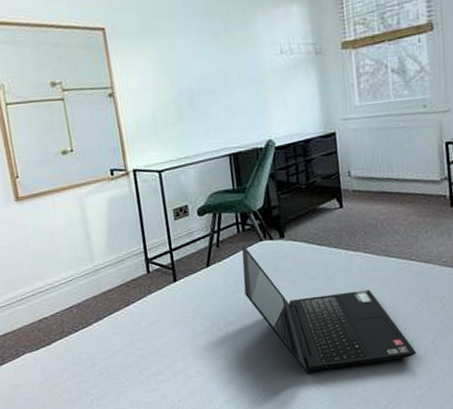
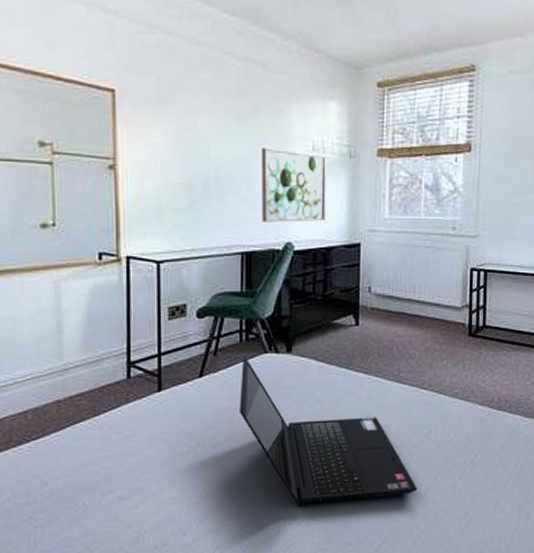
wall art: none [235,56,300,125] -> present [262,148,326,222]

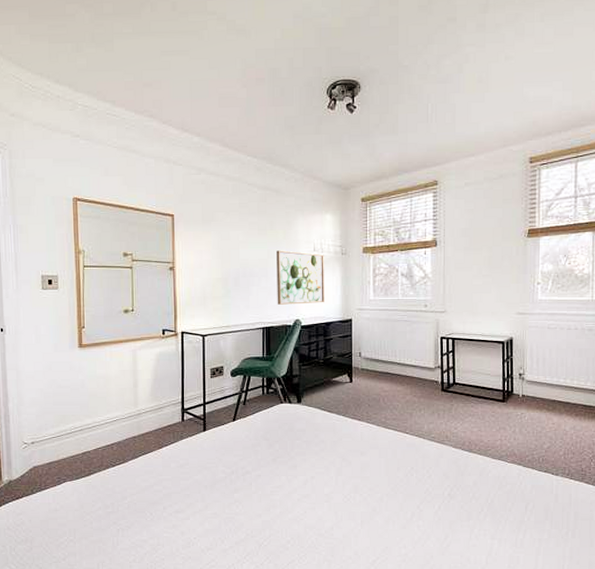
laptop computer: present [240,355,417,508] -> none [263,405,404,526]

